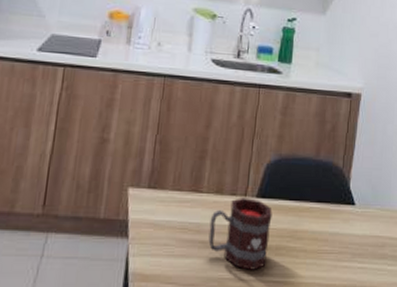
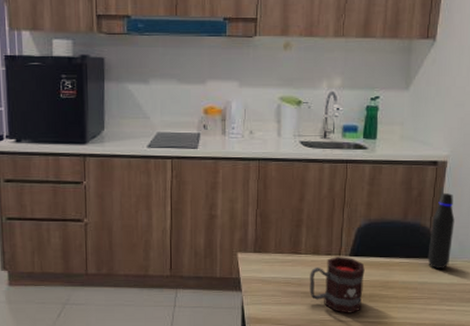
water bottle: none [339,128,368,218] -> present [427,192,455,270]

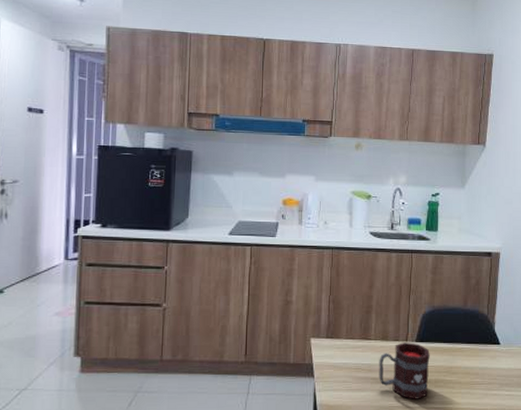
water bottle: present [427,192,455,270] -> none [486,281,509,355]

